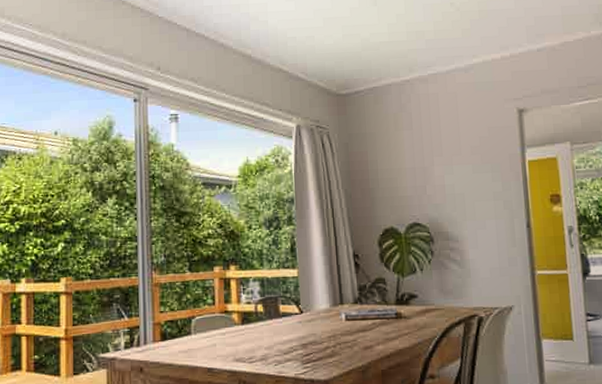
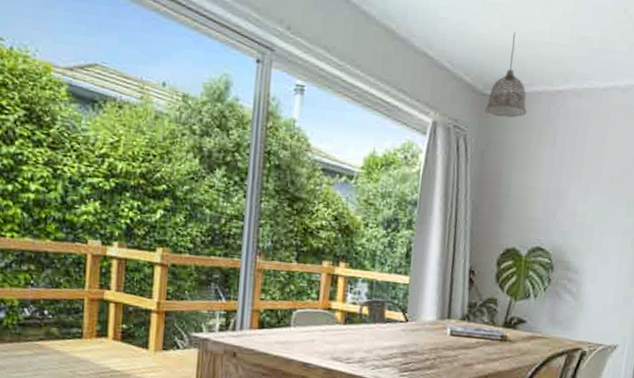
pendant lamp: none [342,38,381,112] -> present [484,32,528,118]

